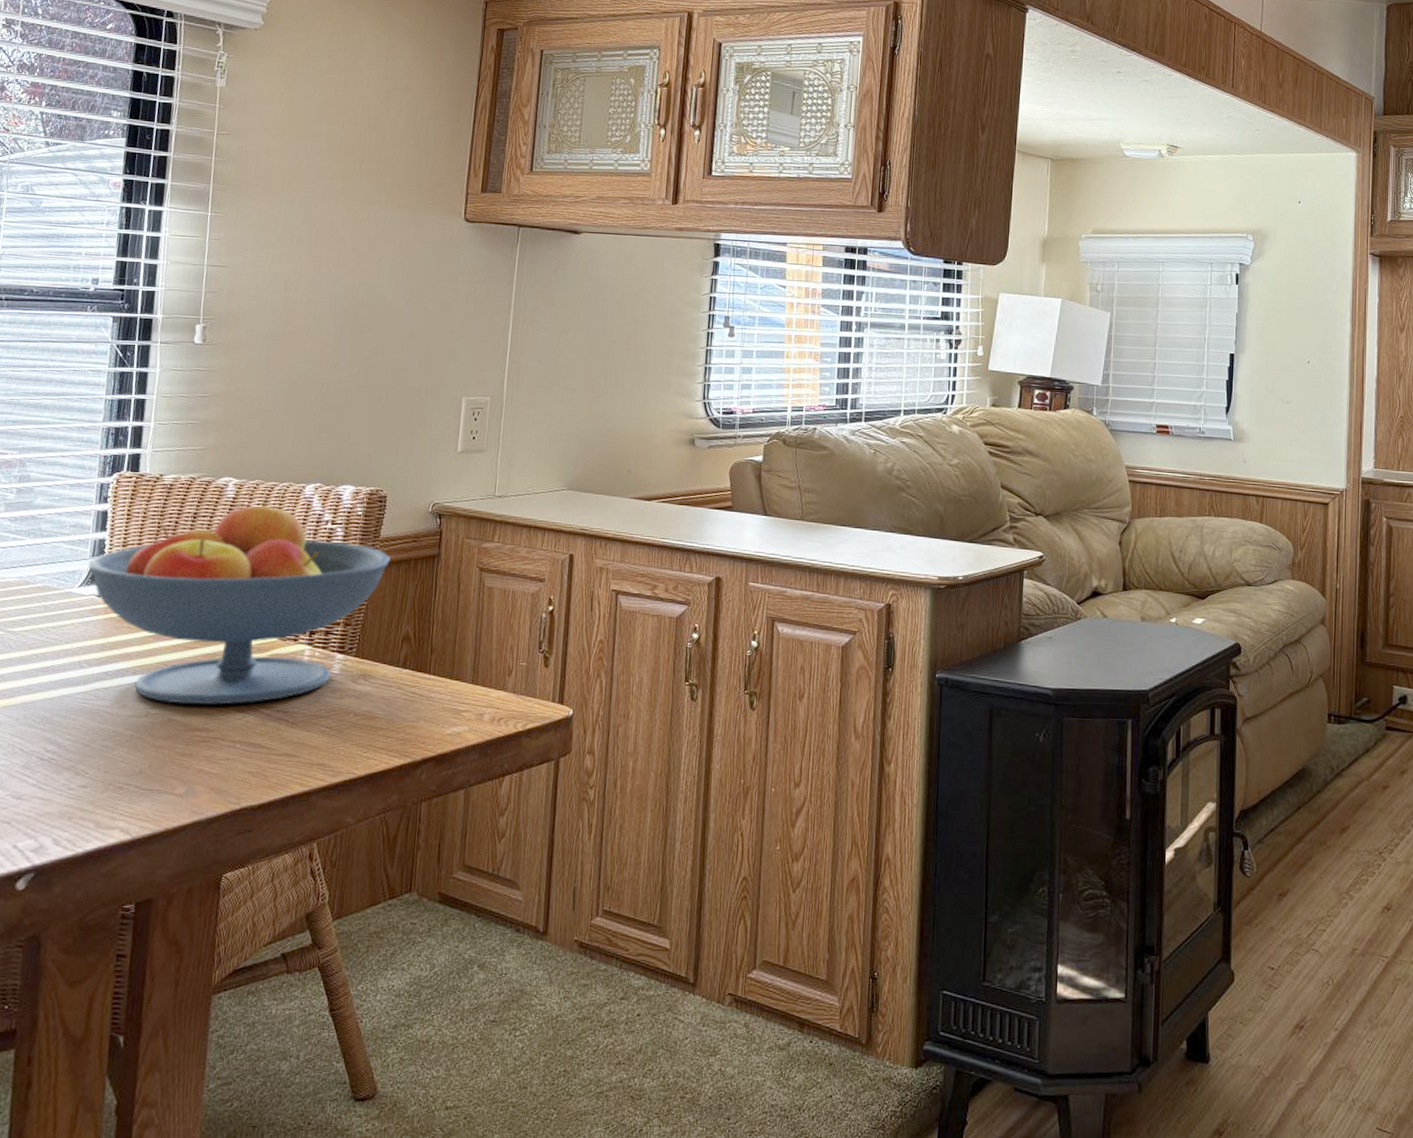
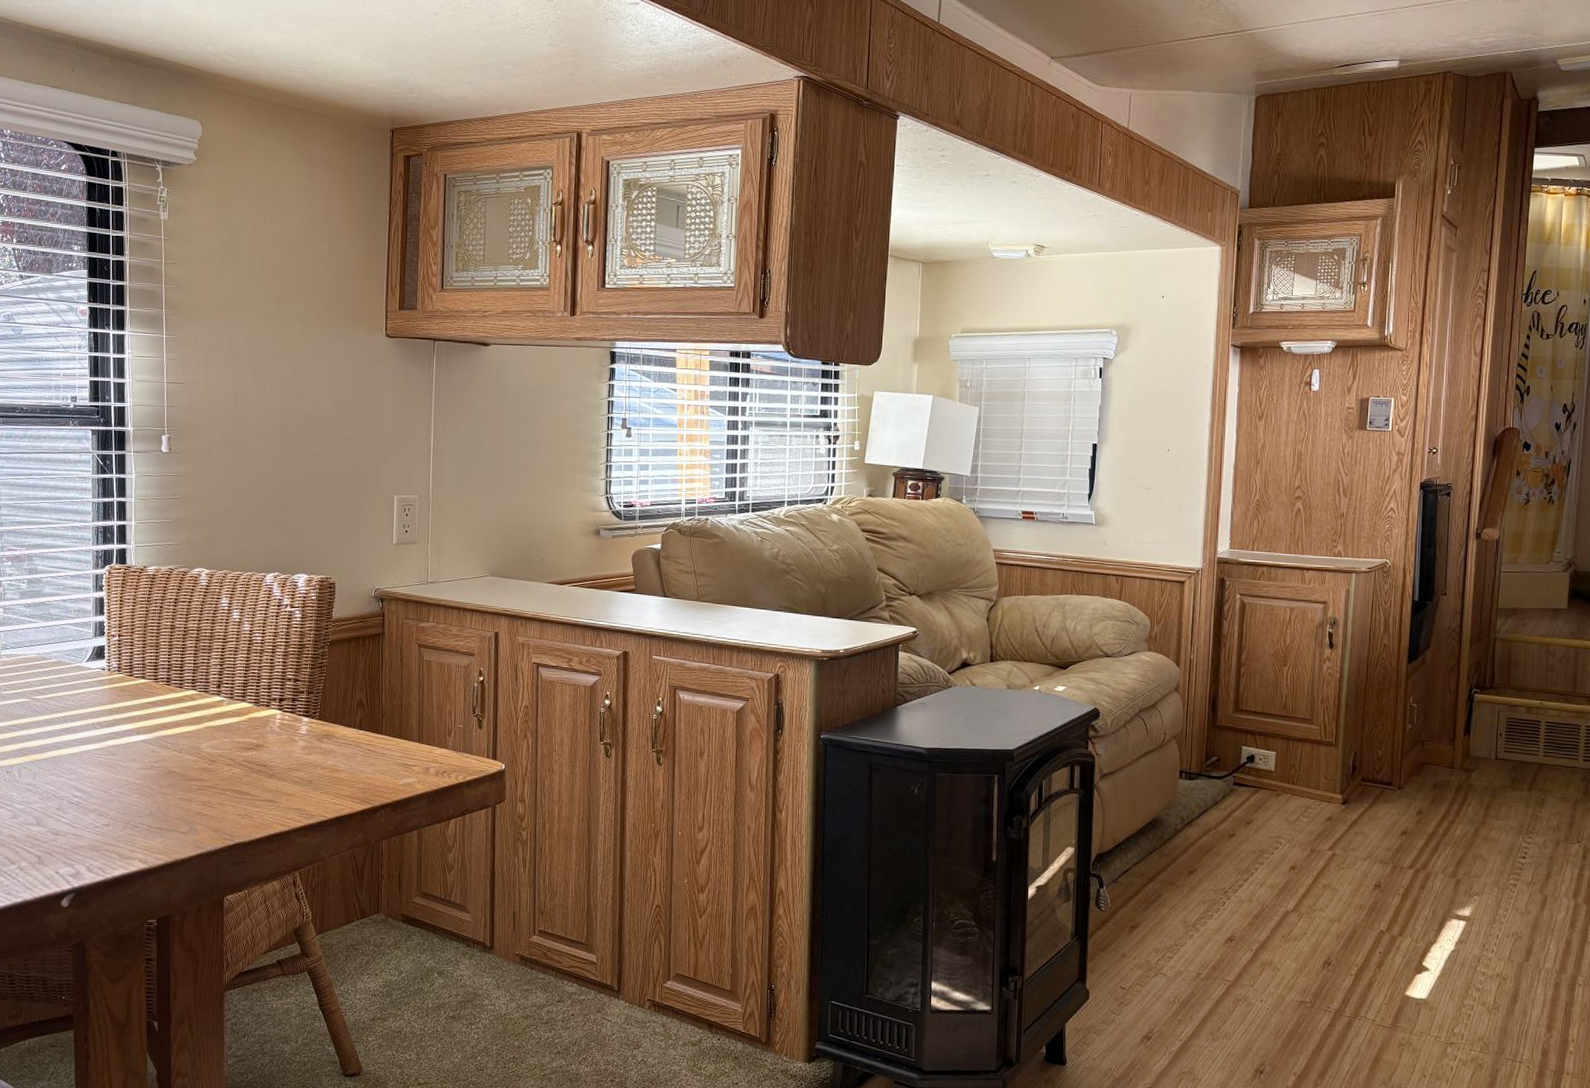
fruit bowl: present [88,502,391,705] -> none [92,589,342,760]

